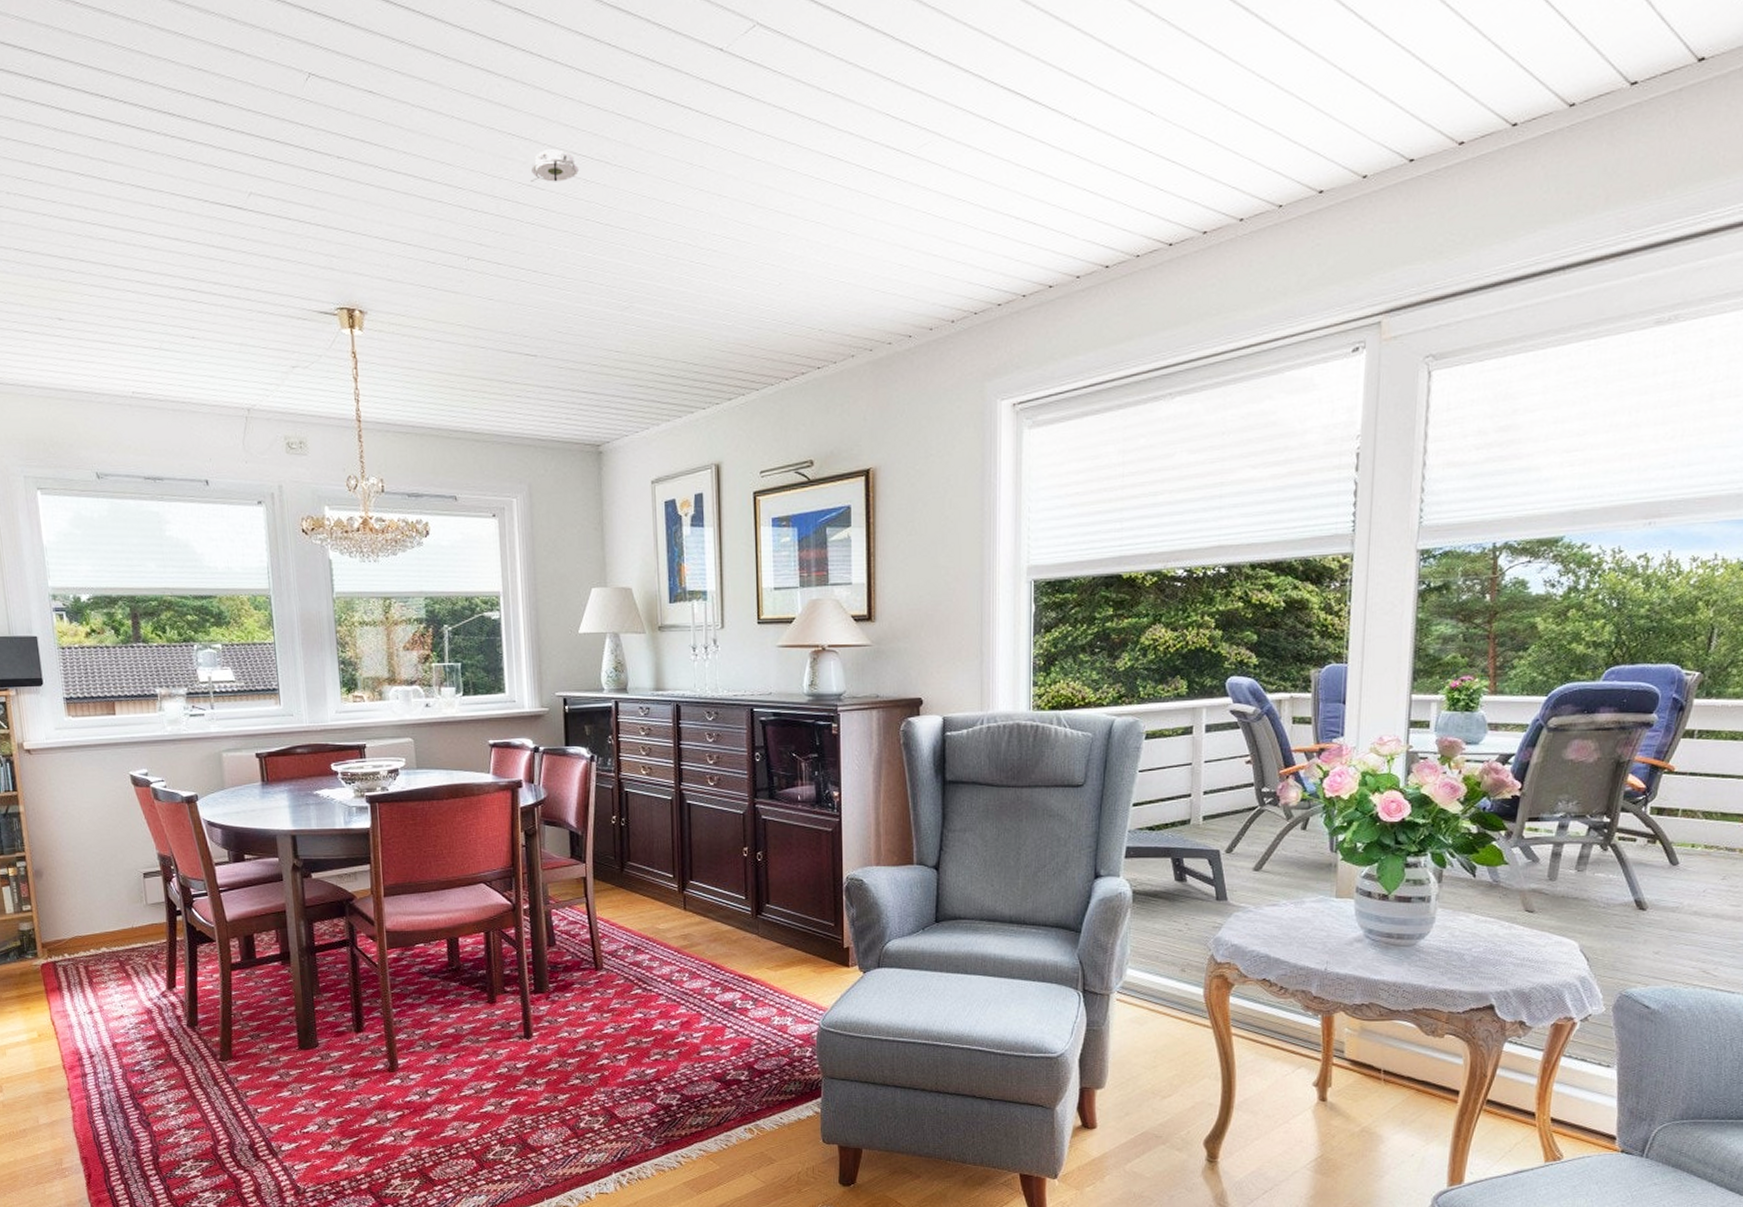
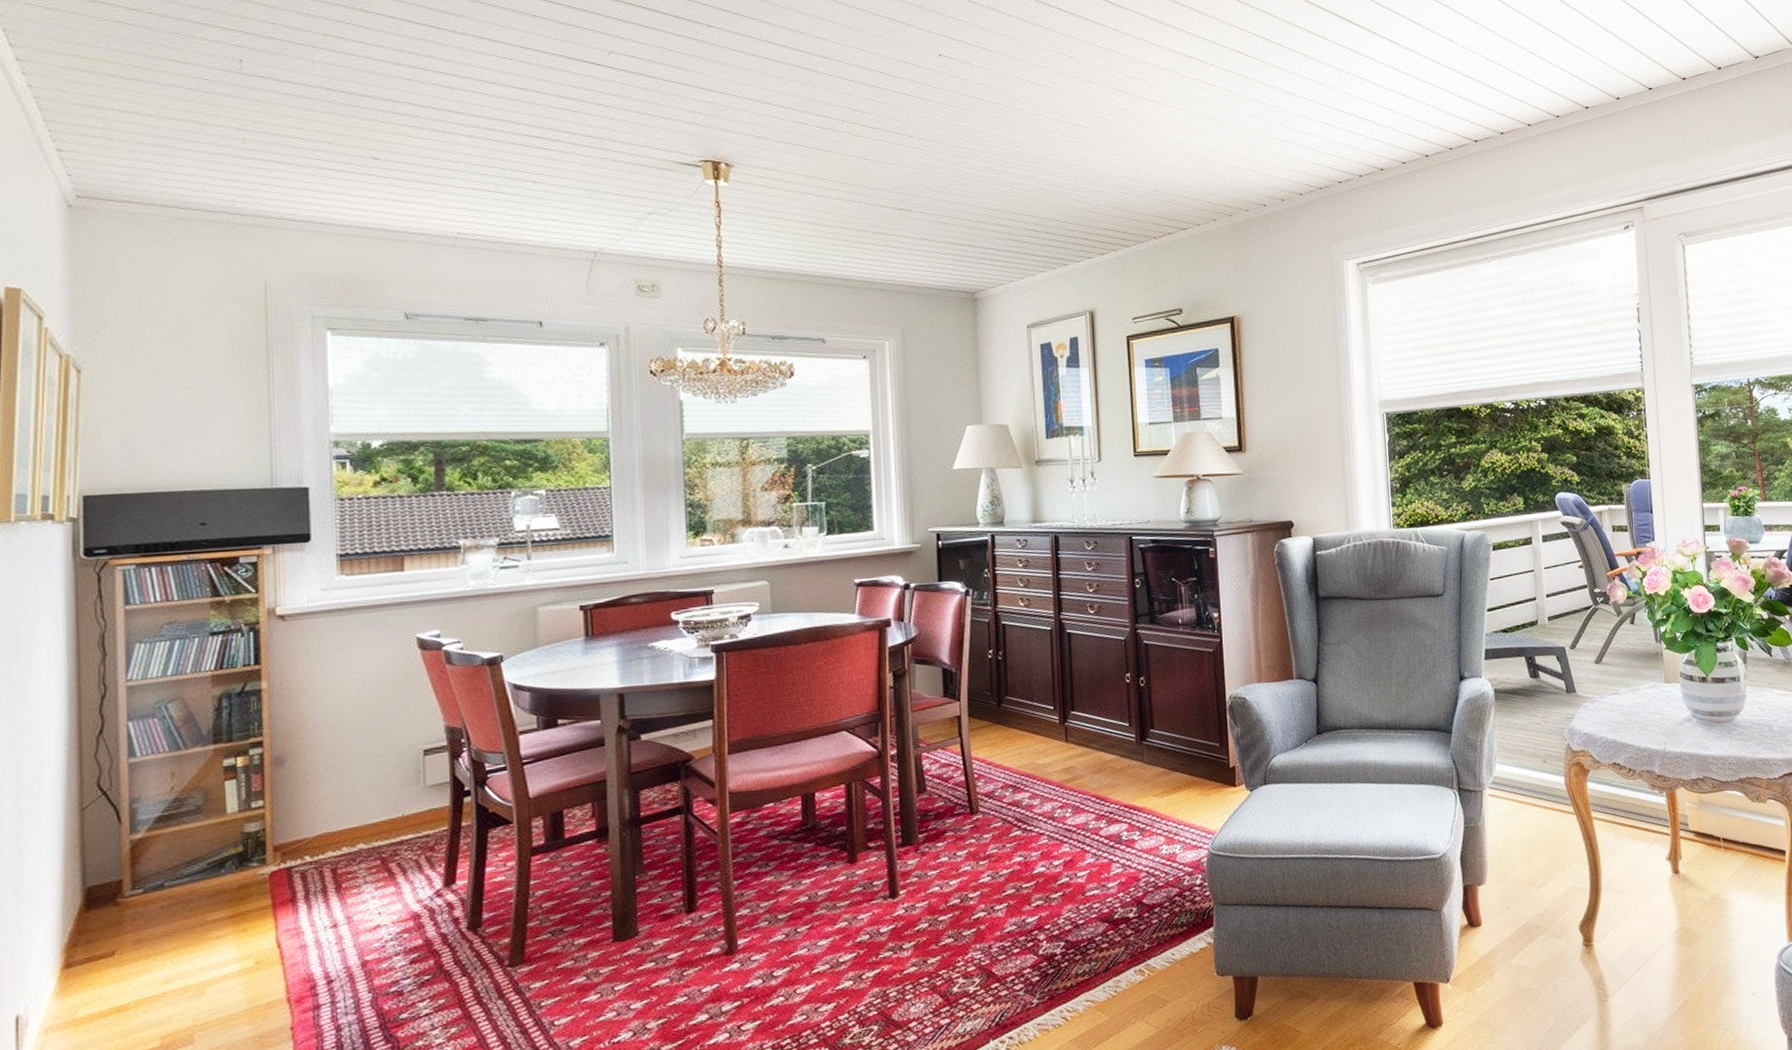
smoke detector: present [531,149,579,182] -> none [907,33,955,61]

